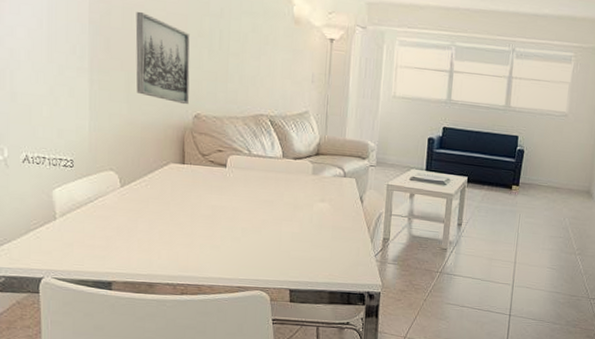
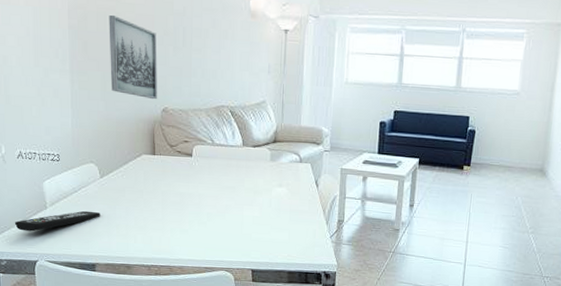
remote control: none [17,223,119,245] -> present [15,210,100,232]

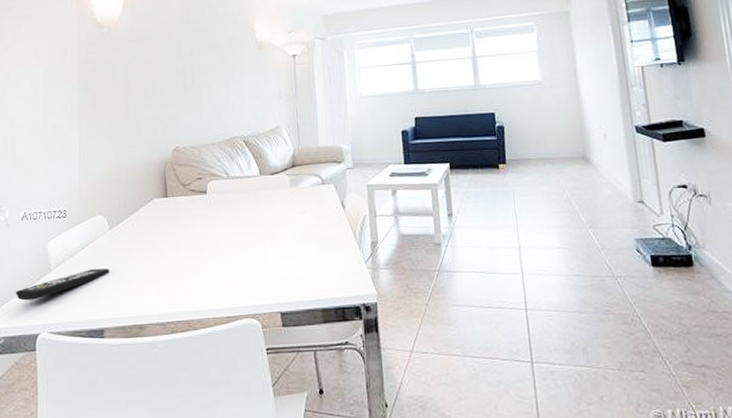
wall art: present [109,14,157,100] -> none [117,64,167,141]

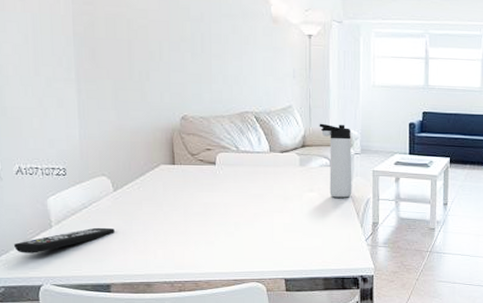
thermos bottle: none [308,140,347,218] -> present [319,123,352,198]

